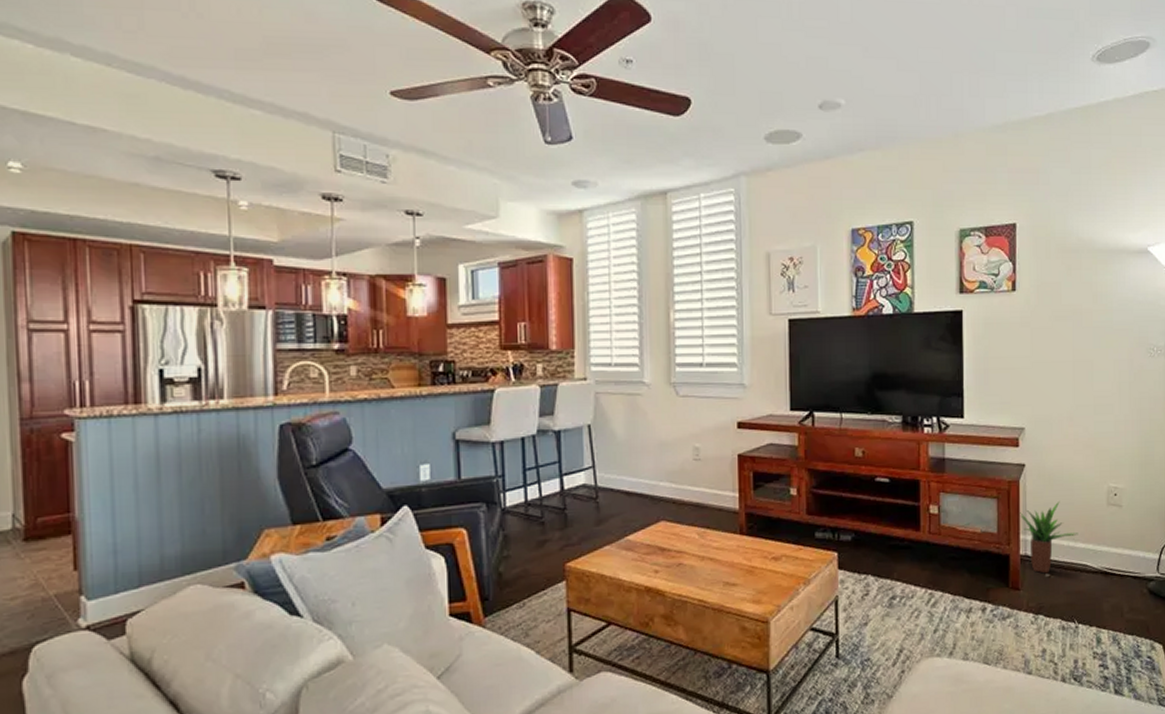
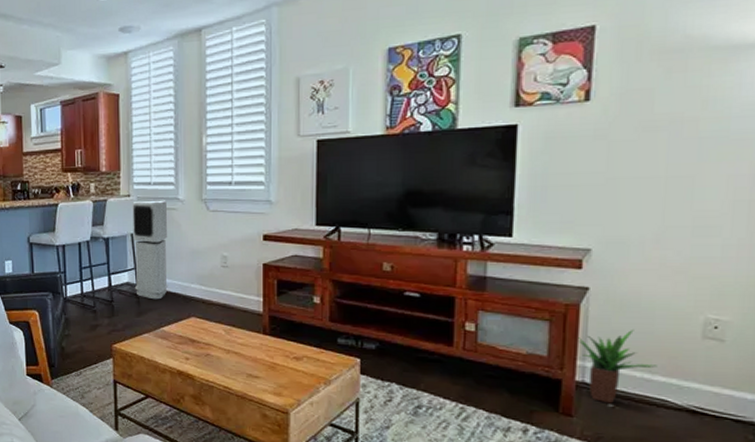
air purifier: none [589,384,634,504] -> present [132,200,169,300]

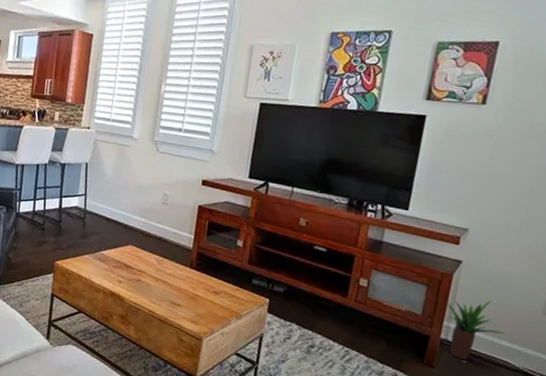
air purifier: present [132,200,169,300] -> none [82,133,122,226]

